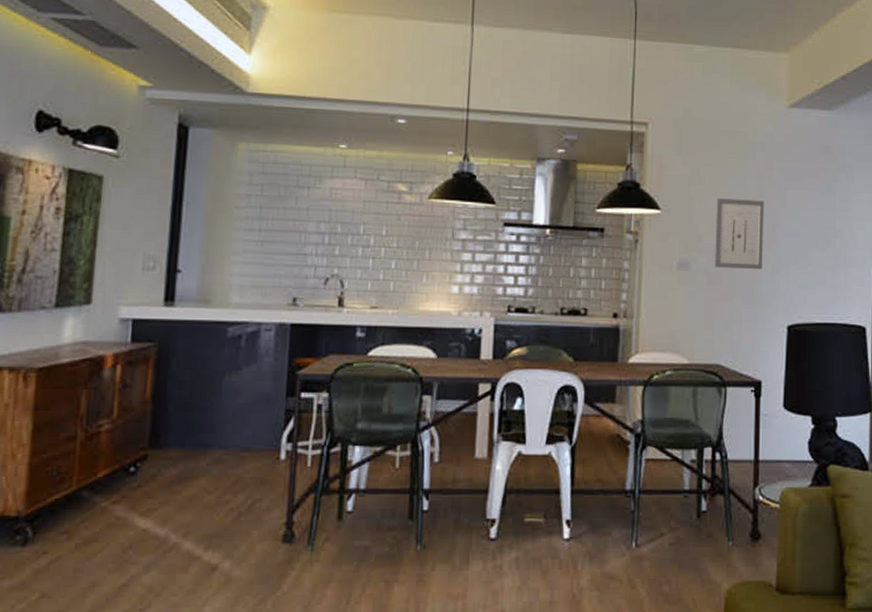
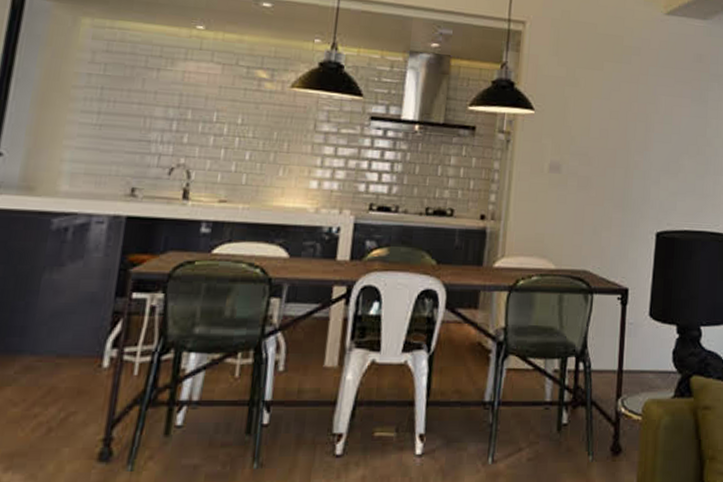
wall art: present [715,198,765,269] -> none [586,101,639,174]

